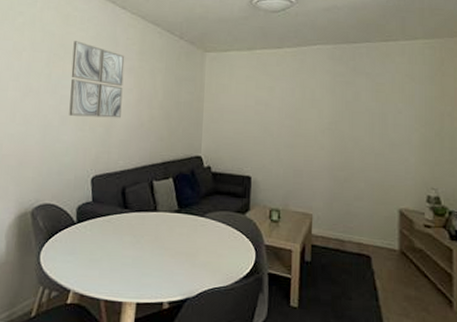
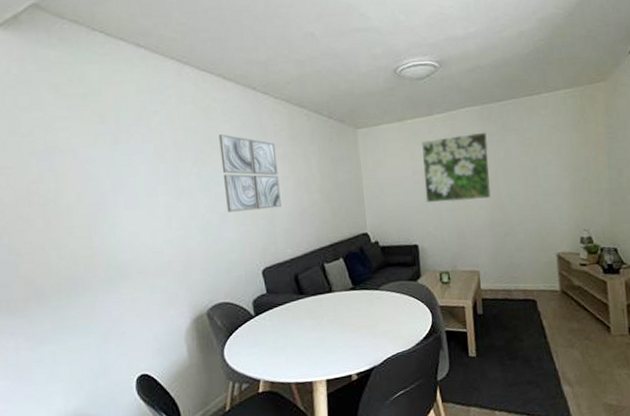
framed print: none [265,71,337,139] -> present [421,132,491,203]

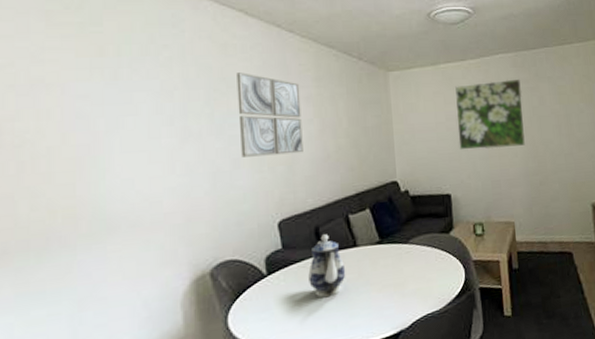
teapot: none [290,281,324,337] -> present [308,234,346,298]

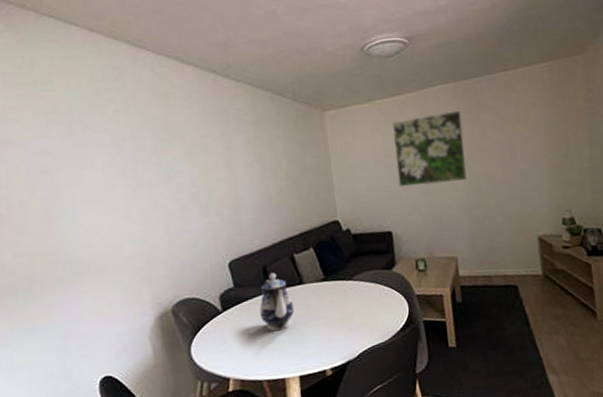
wall art: present [236,72,303,157] -> none [178,121,247,203]

